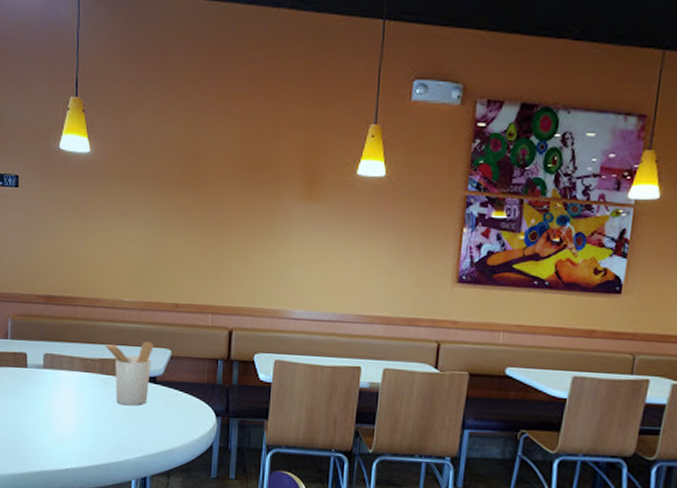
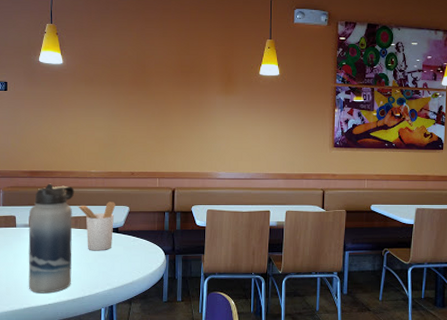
water bottle: none [41,313,102,456] -> present [28,183,75,293]

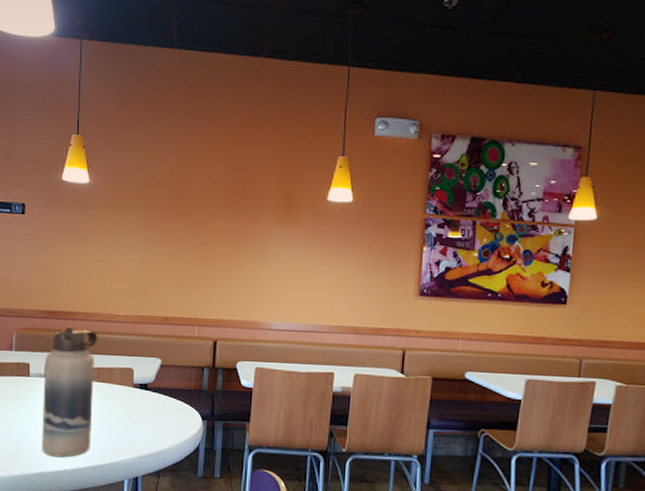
utensil holder: present [77,202,116,251] -> none [100,351,146,411]

